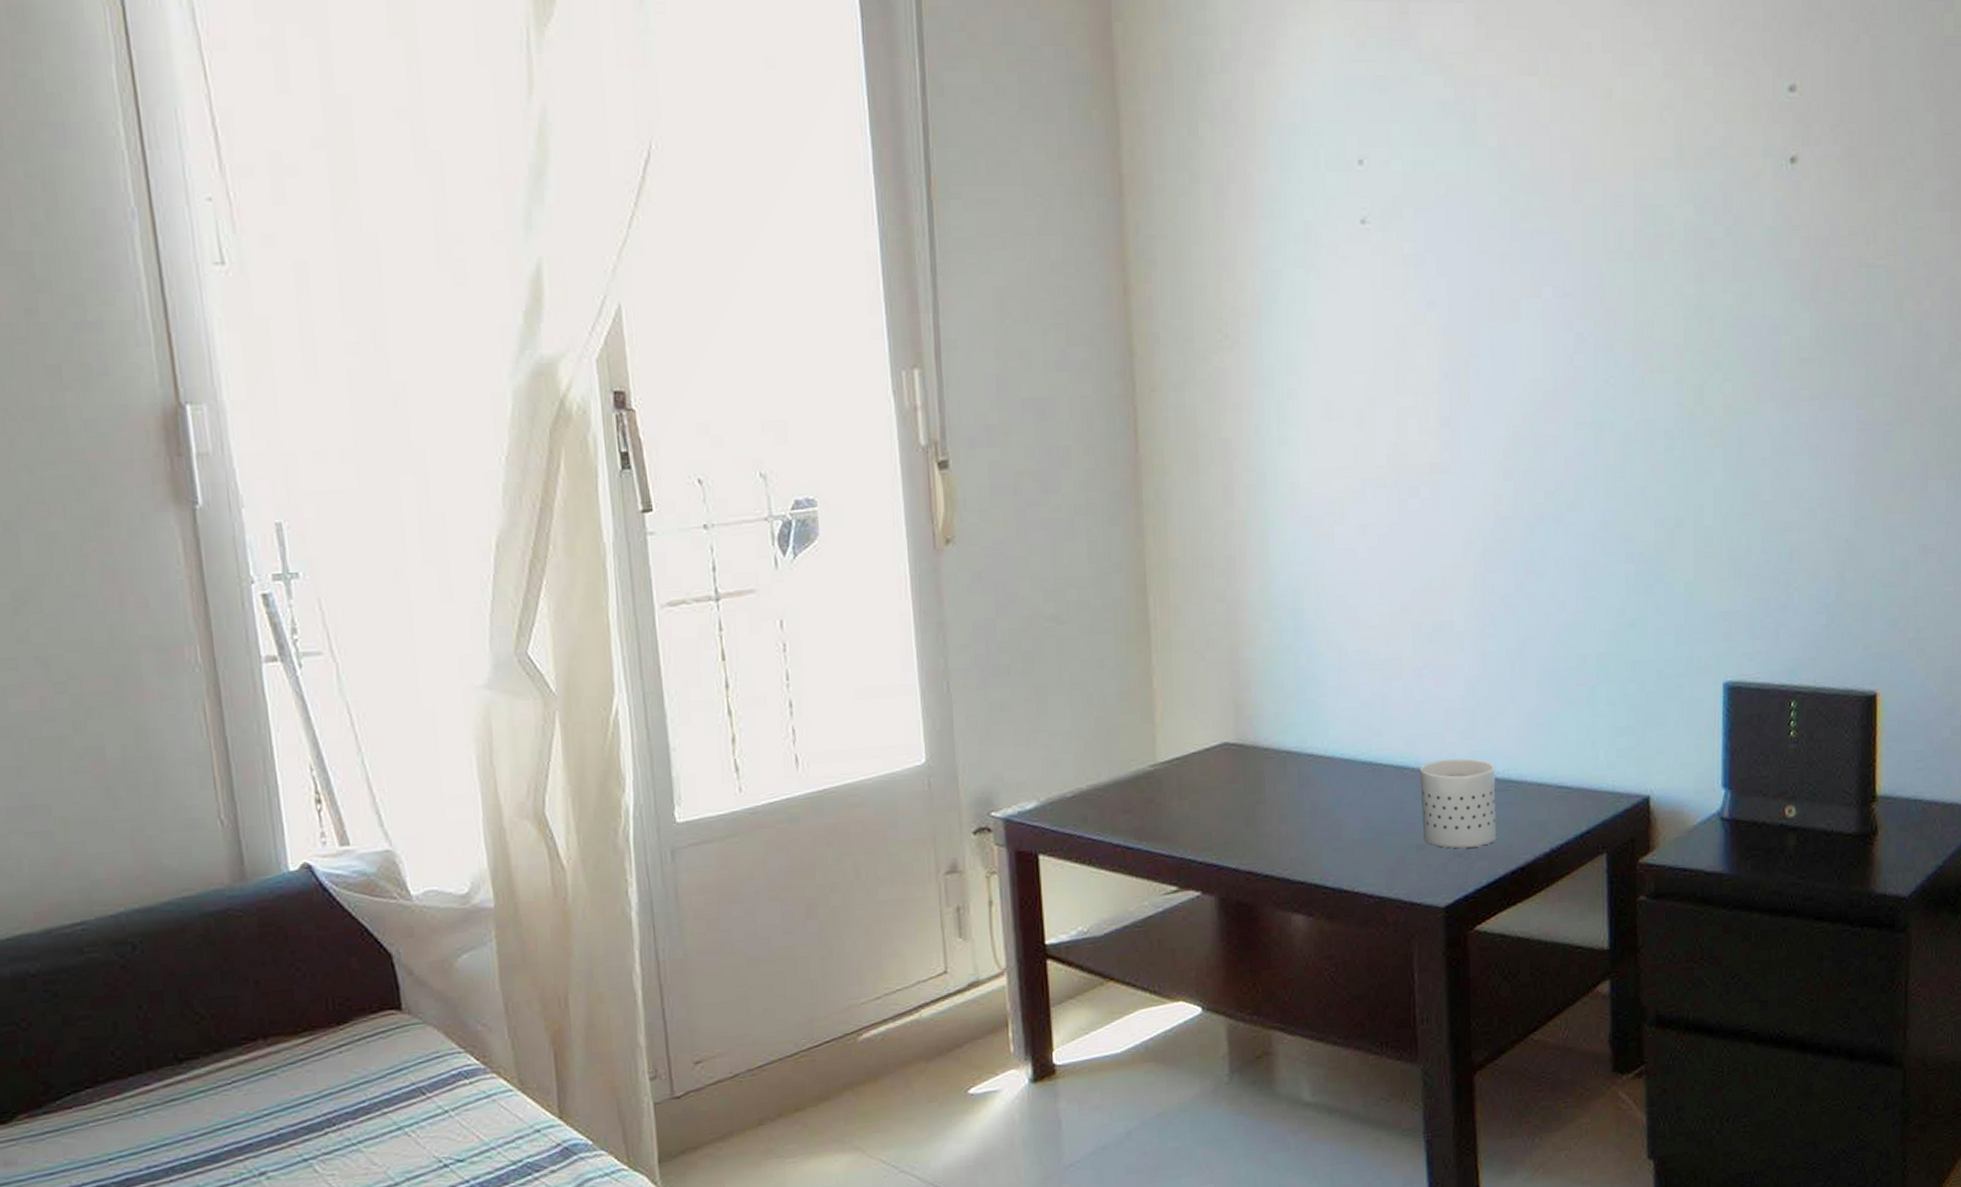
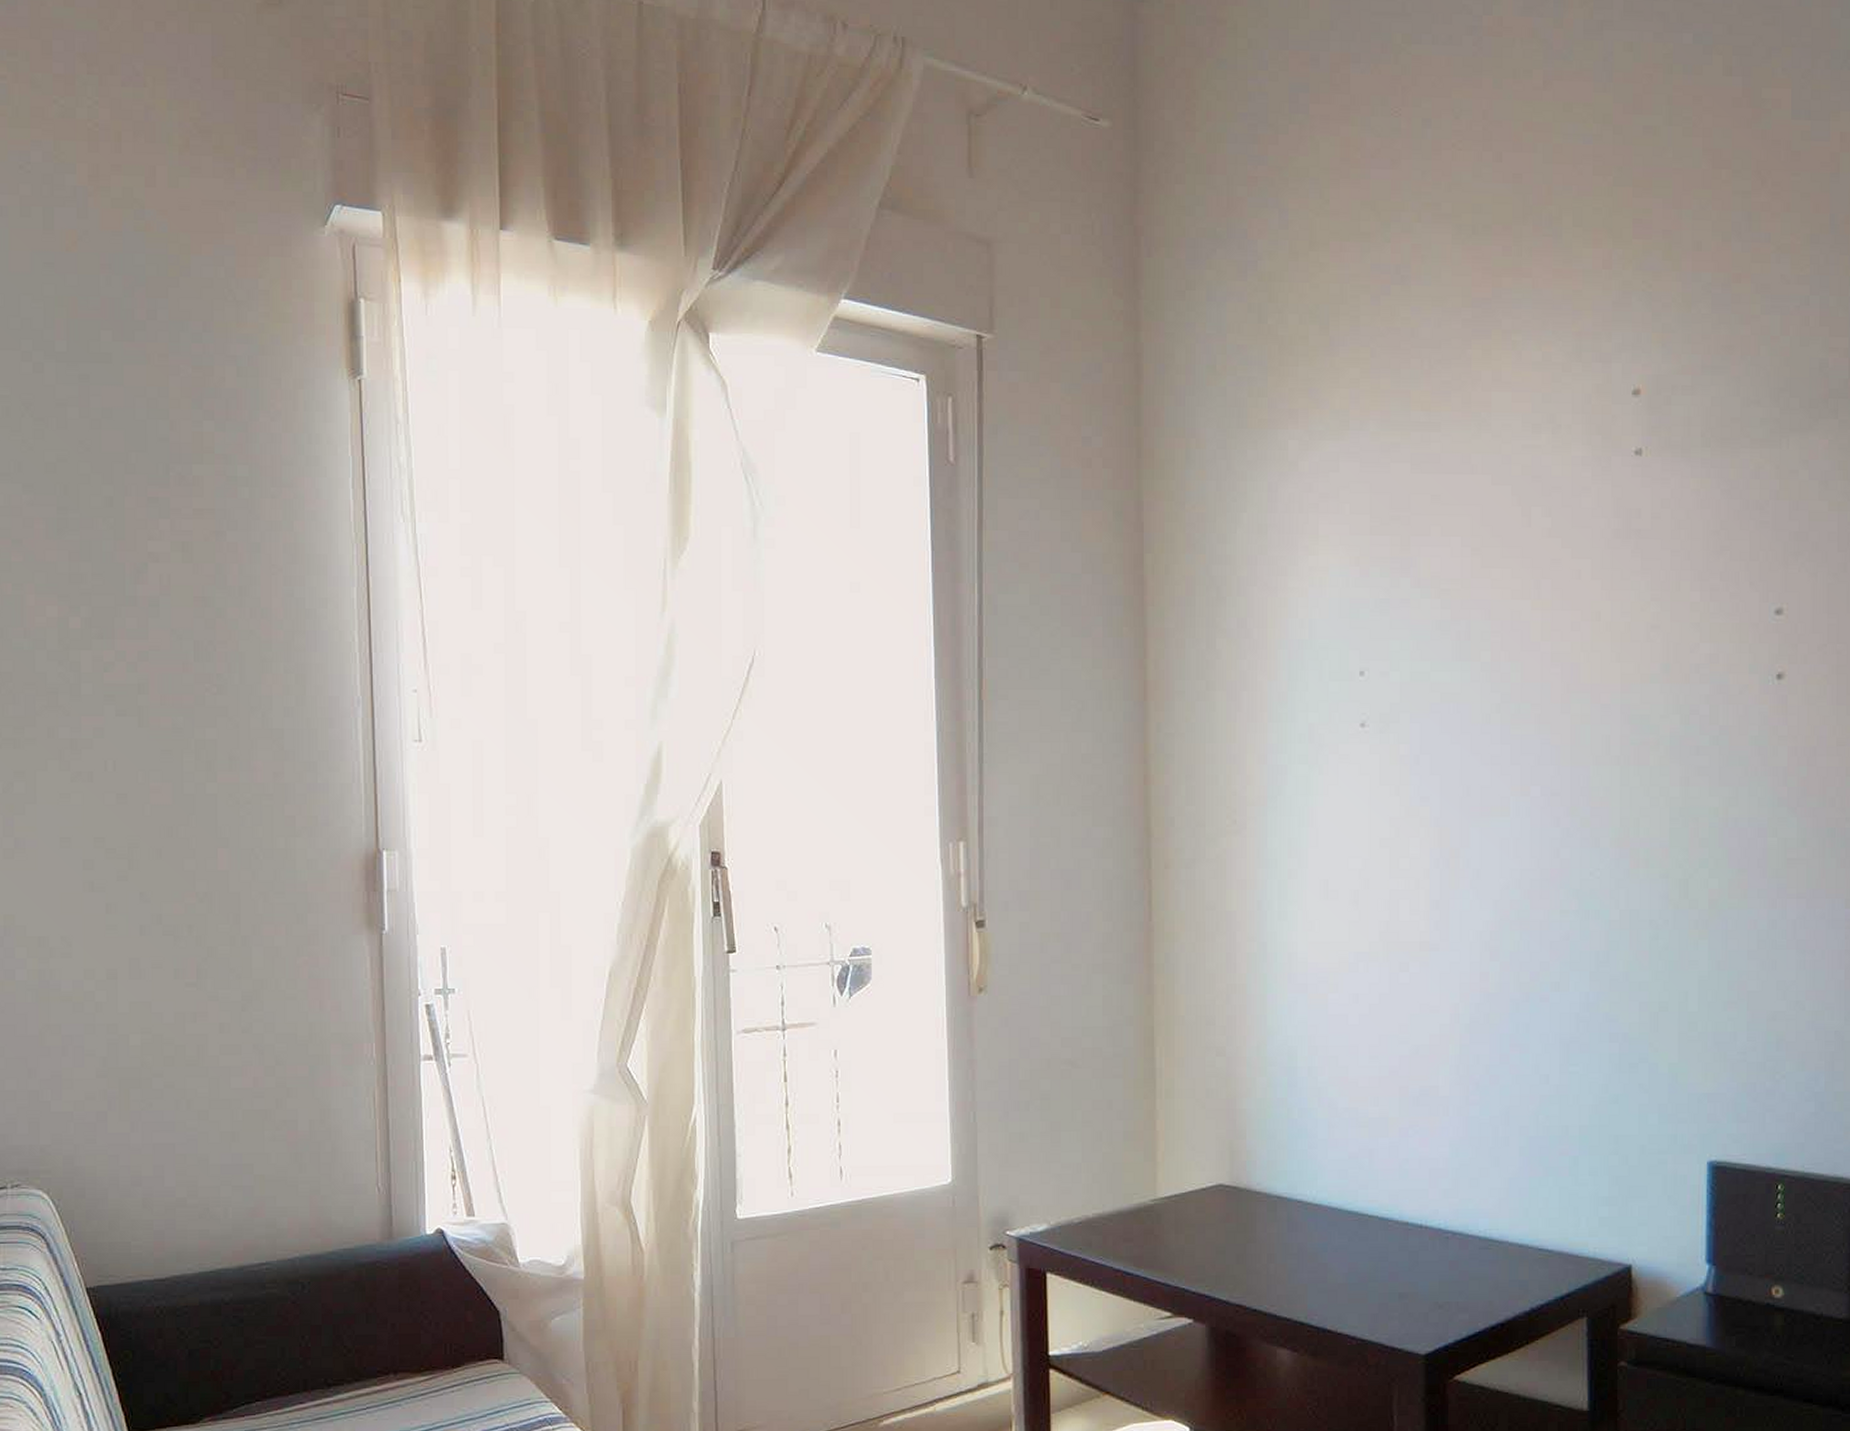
mug: present [1420,758,1497,849] -> none [1403,1214,1478,1300]

